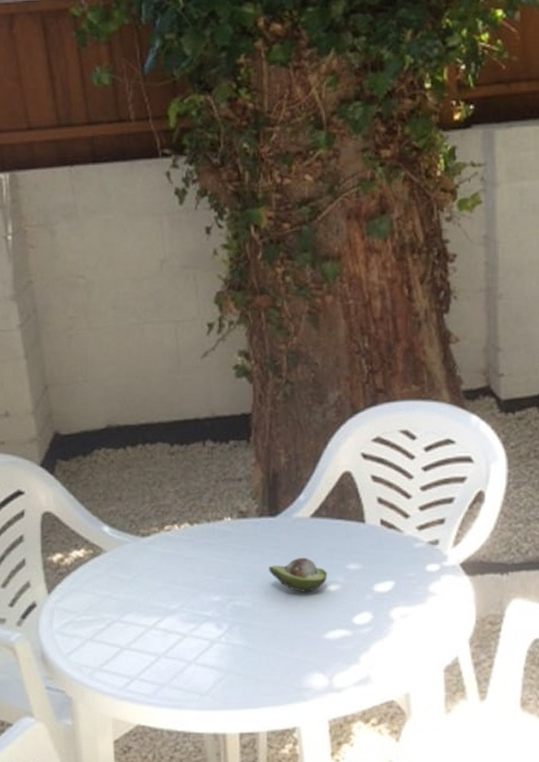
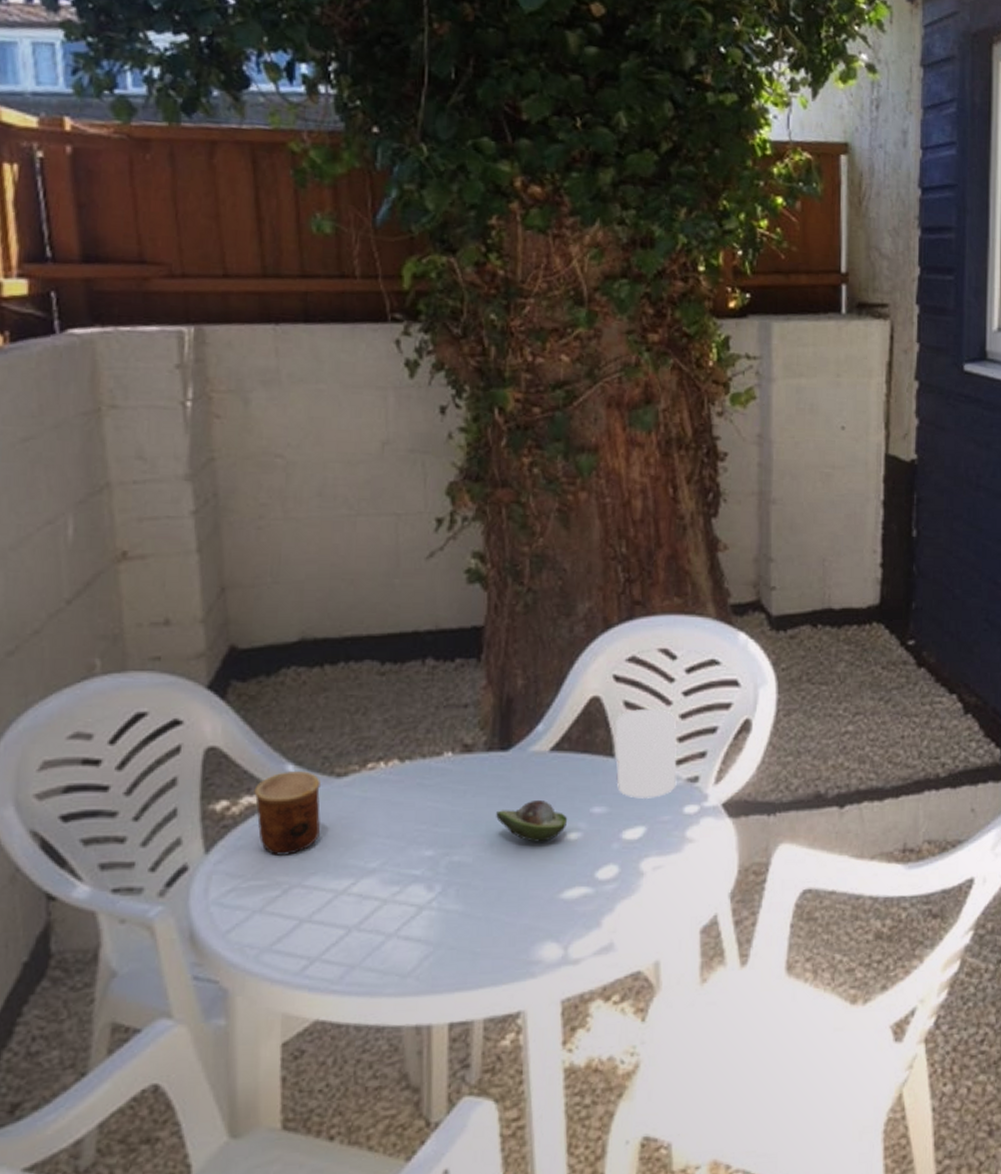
cup: none [80,532,131,597] -> present [254,771,321,856]
cup: none [365,481,420,558] -> present [615,708,677,799]

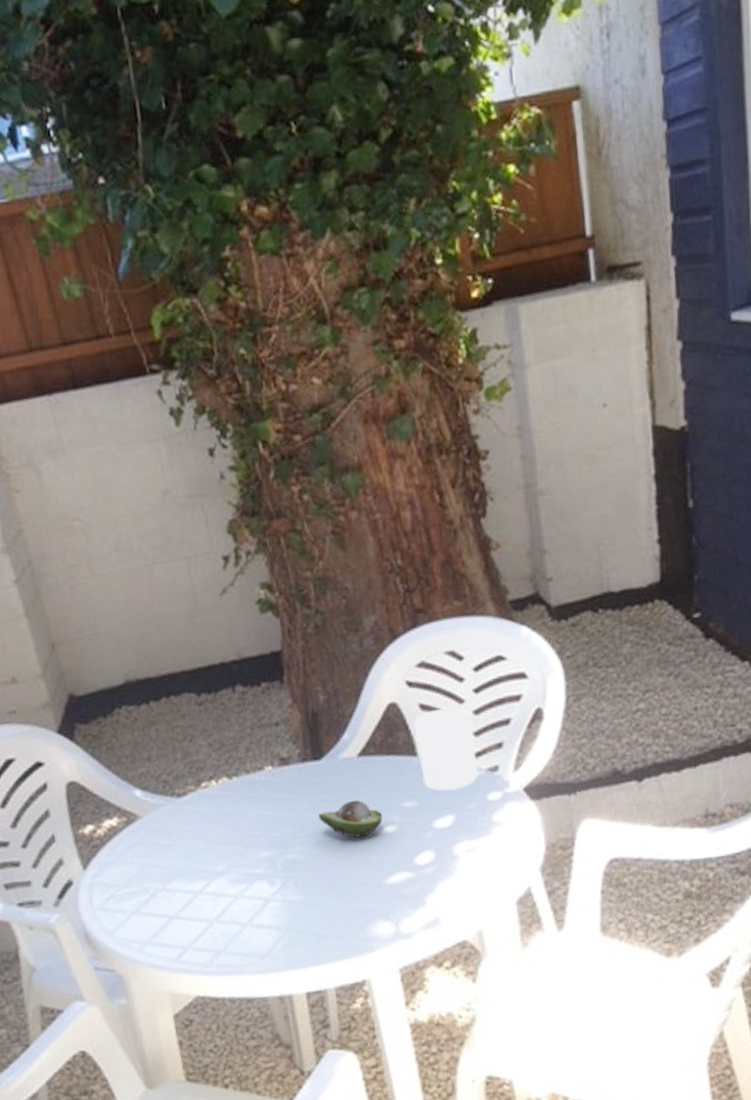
cup: present [254,771,321,856] -> none [112,794,172,867]

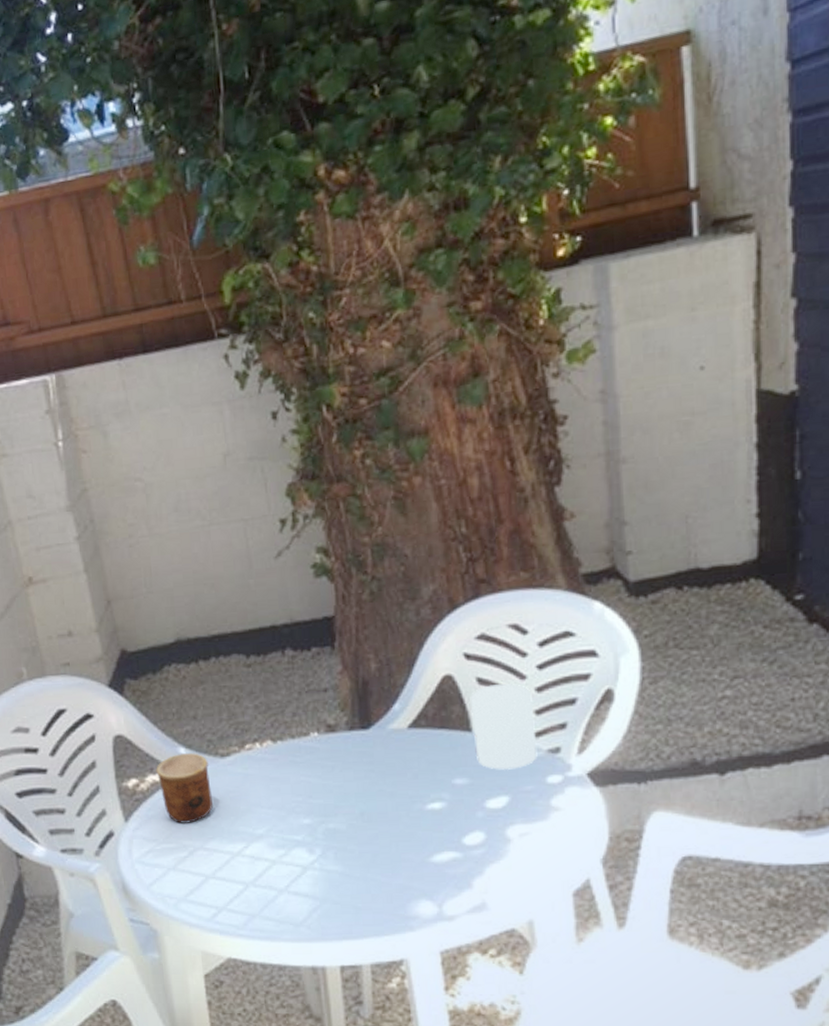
cup: none [112,794,172,867] -> present [156,753,213,824]
fruit: present [318,800,383,838] -> none [363,773,431,811]

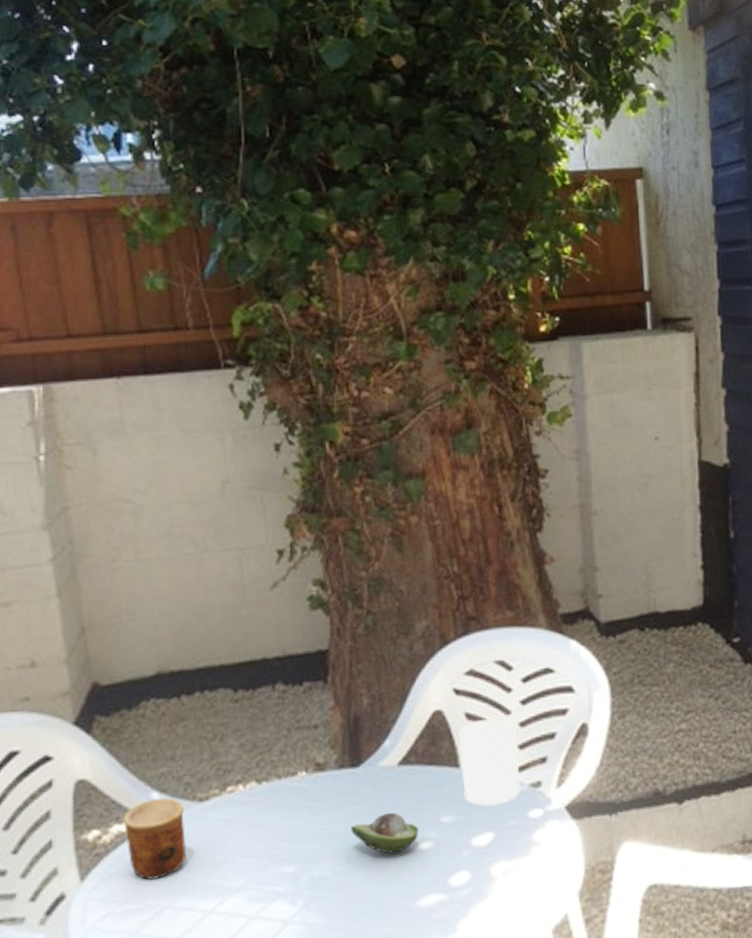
fruit: none [363,773,431,811] -> present [351,812,419,854]

